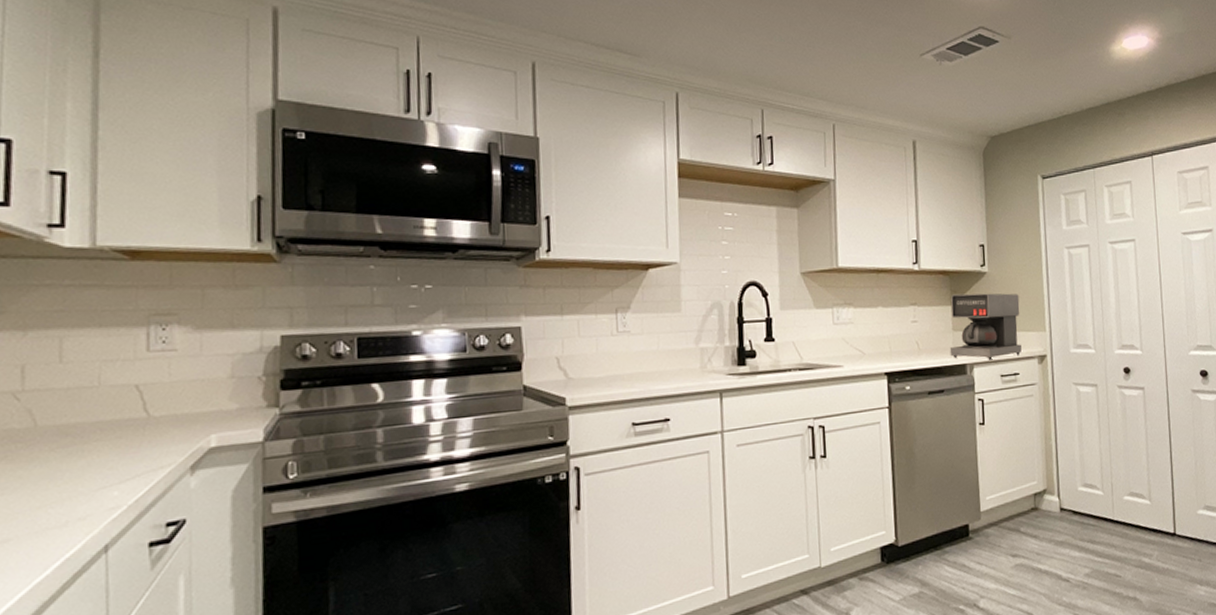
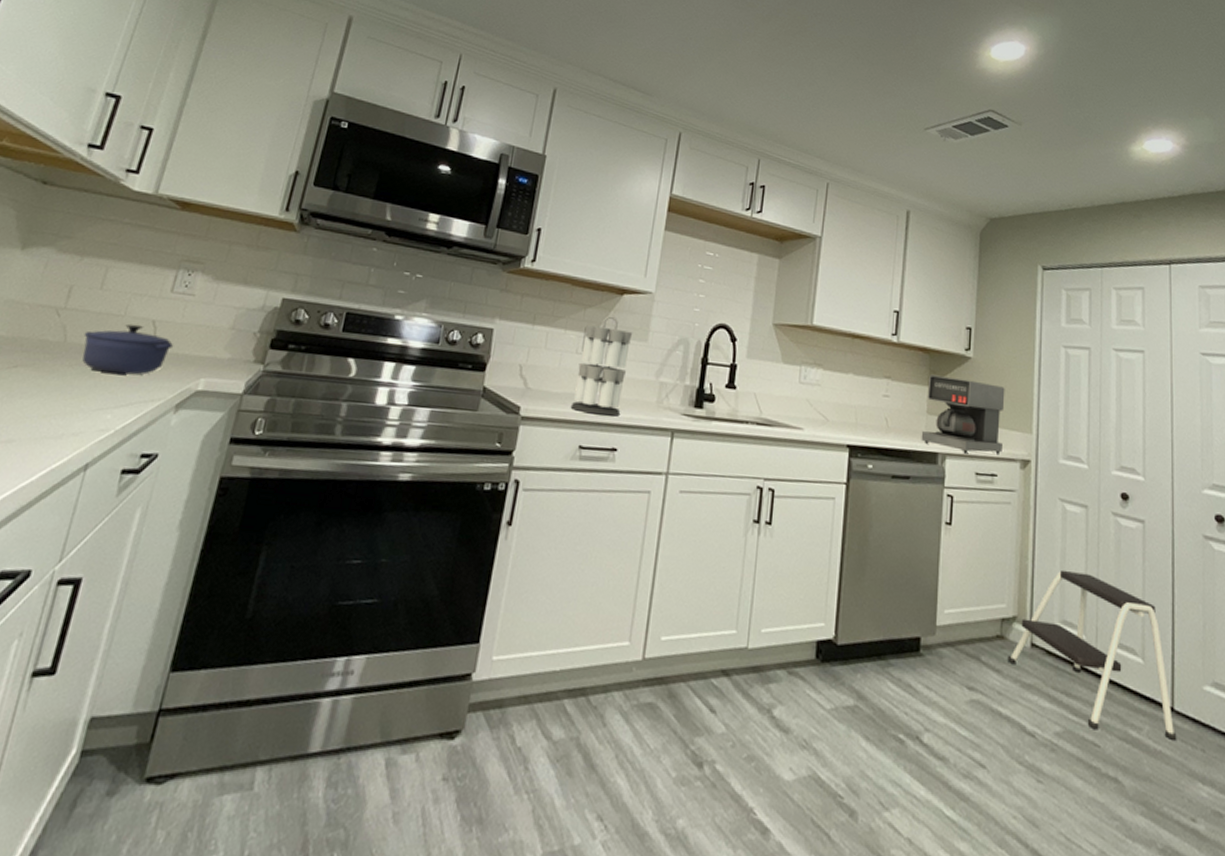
cooking pot: none [56,392,169,450] -> present [82,323,174,375]
spice rack: none [616,292,666,392] -> present [570,315,633,417]
step stool: none [1042,441,1180,565] -> present [1007,569,1177,740]

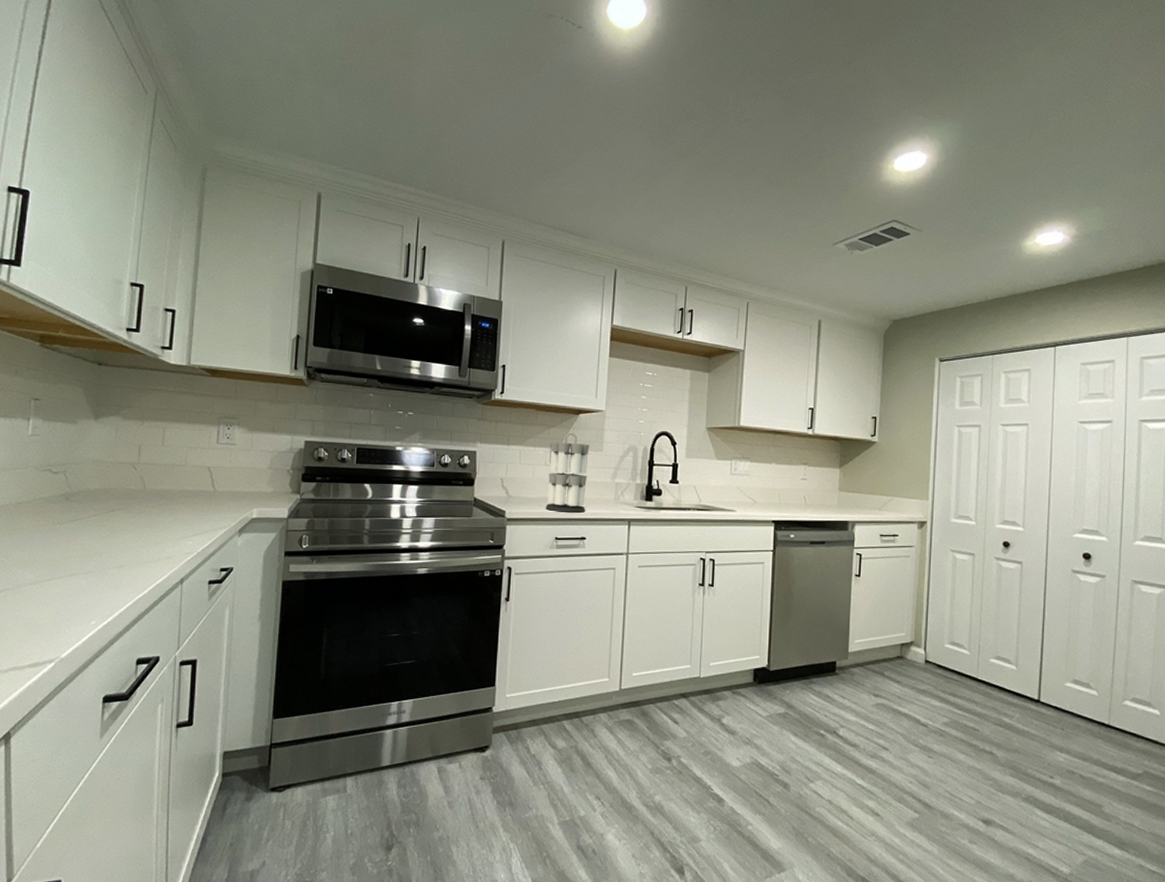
cooking pot: present [82,323,174,375] -> none [158,471,228,510]
coffee maker: present [921,374,1005,454] -> none [834,459,905,520]
step stool: present [1007,569,1177,740] -> none [906,604,1042,723]

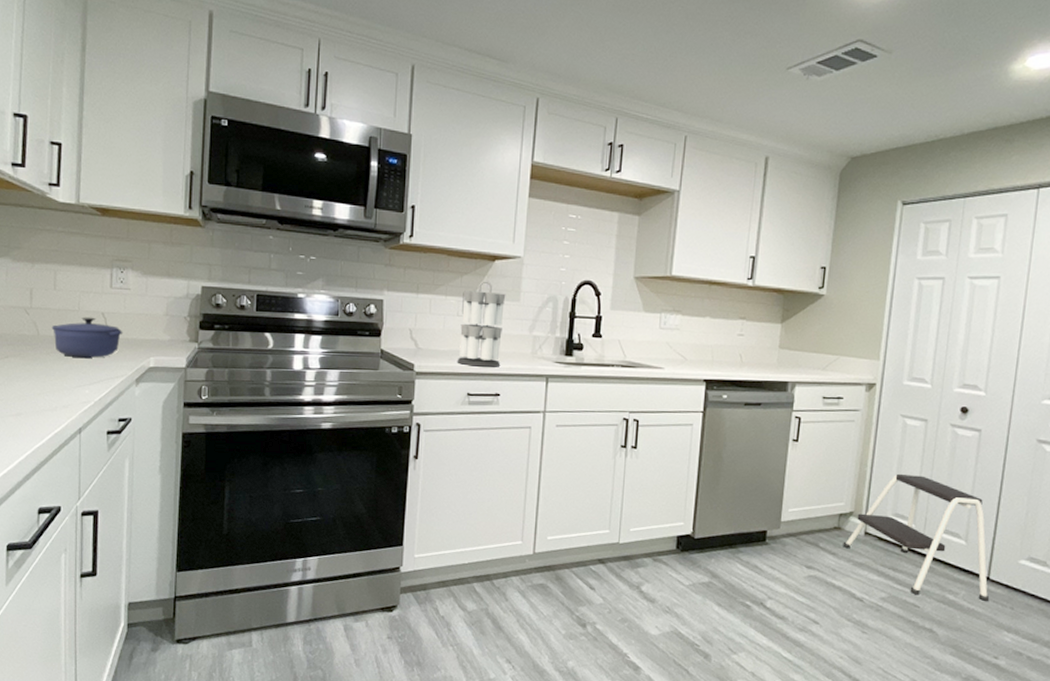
cooking pot: none [158,471,228,510] -> present [51,316,123,358]
step stool: none [906,604,1042,723] -> present [843,473,990,601]

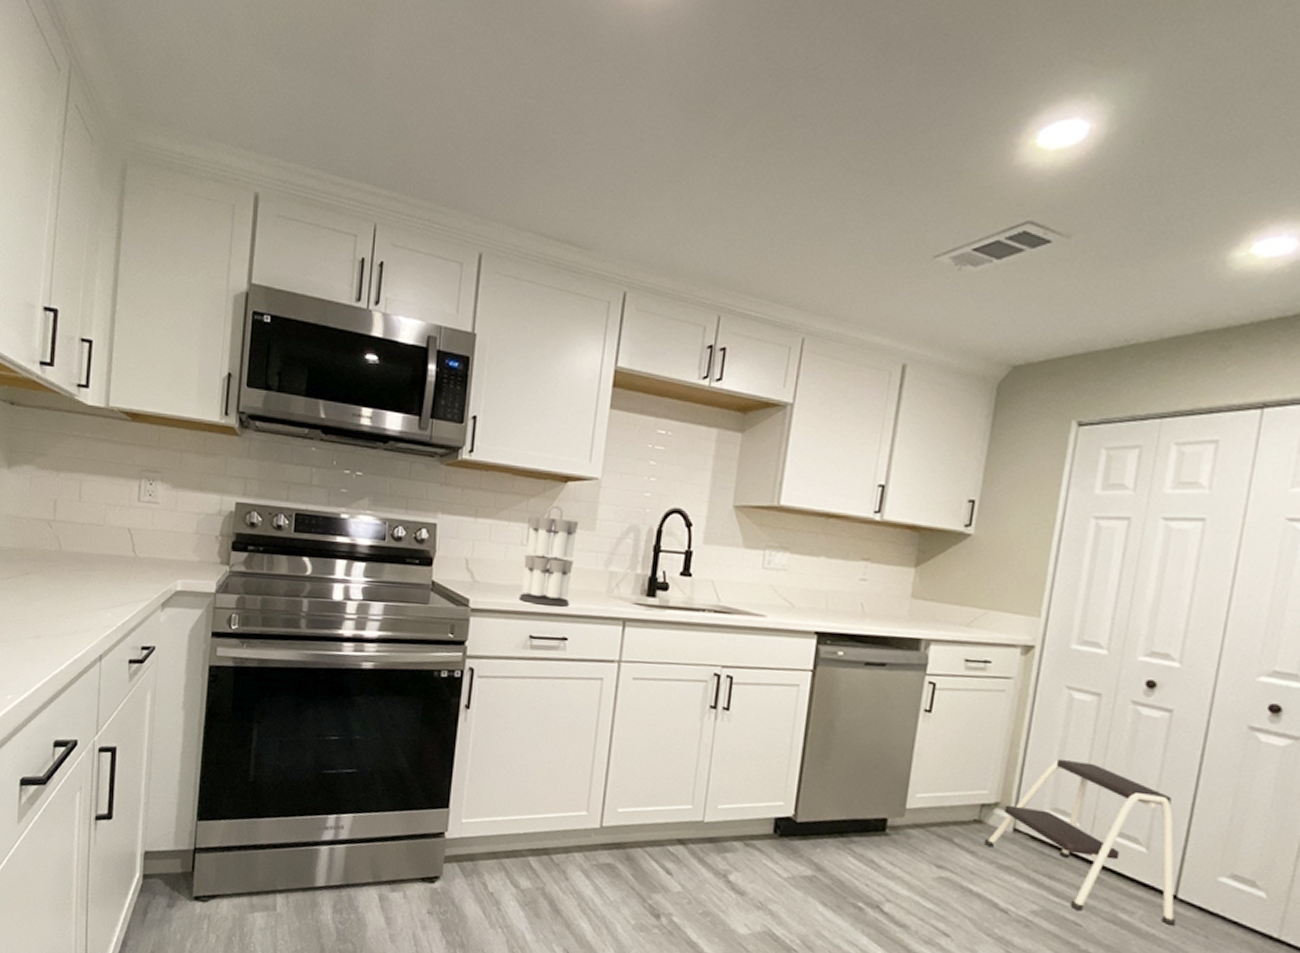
cooking pot: present [51,316,123,358] -> none [74,532,150,578]

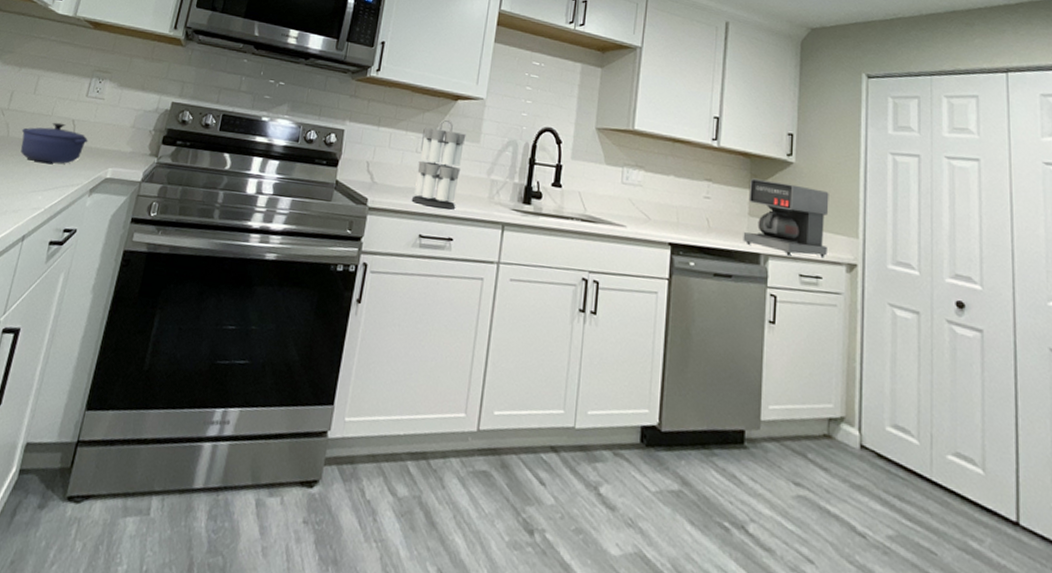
cooking pot: none [74,532,150,578] -> present [20,122,89,164]
coffee maker: none [902,555,1011,640] -> present [743,178,829,257]
step stool: present [984,758,1177,926] -> none [835,374,1024,556]

